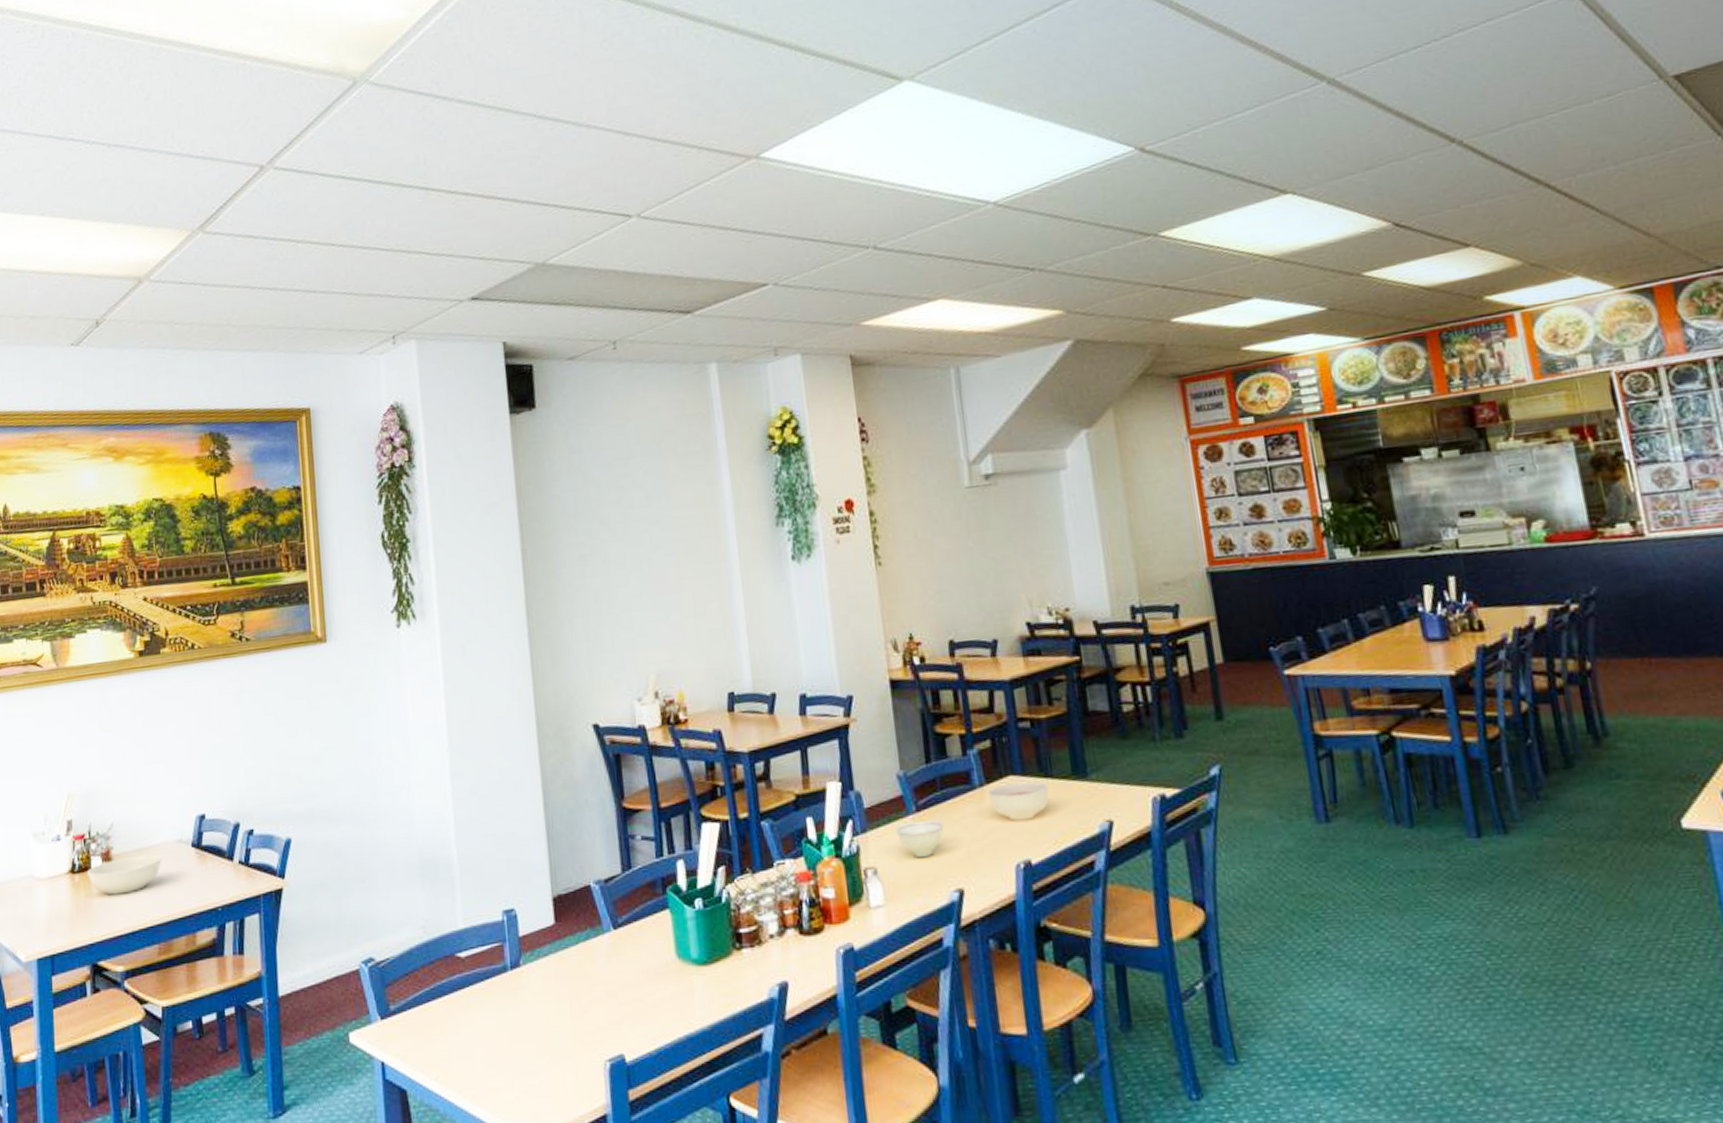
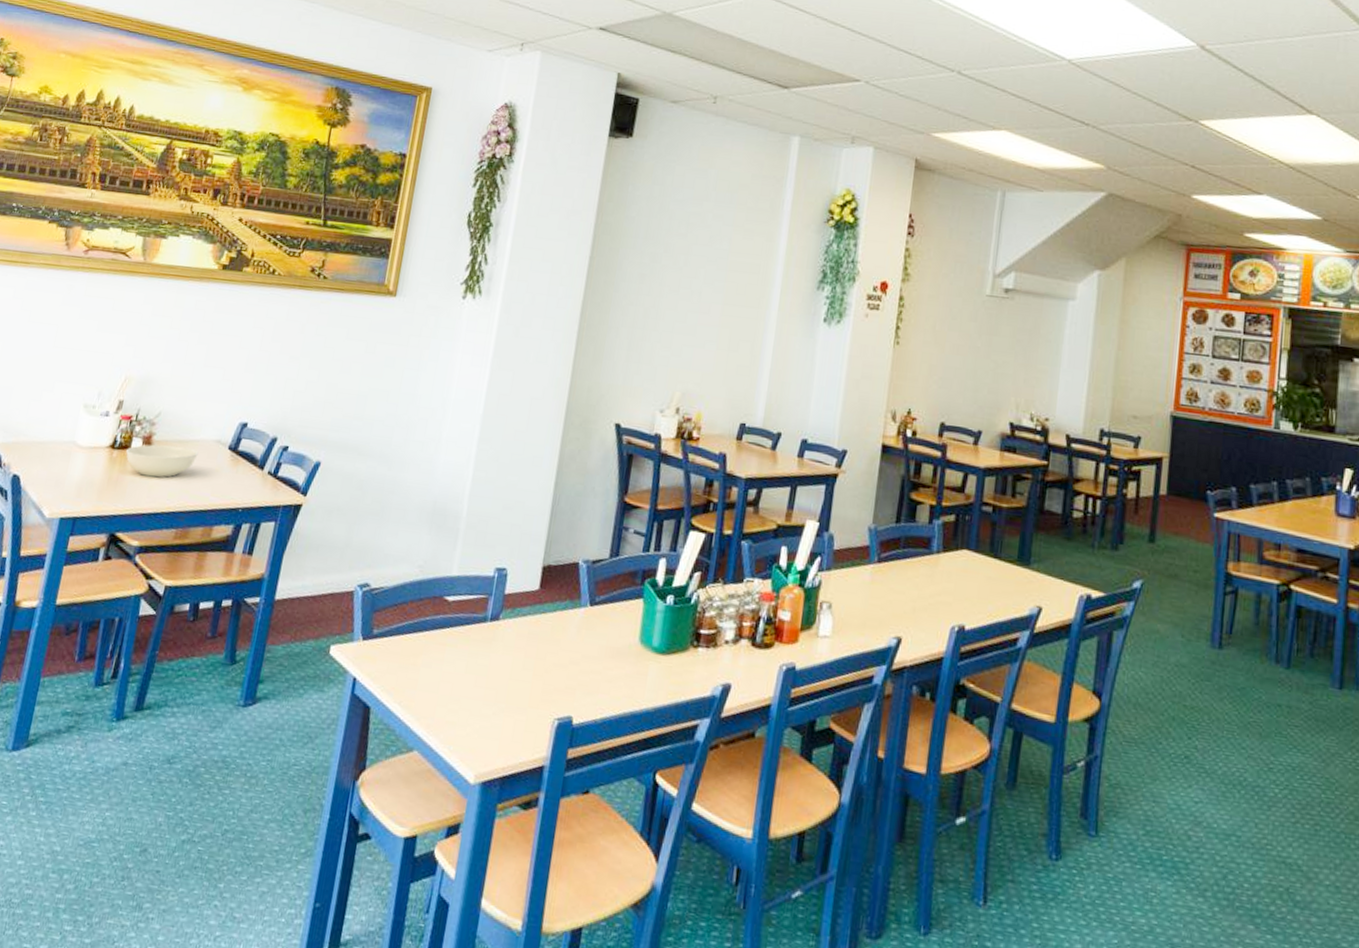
bowl: present [895,819,944,859] -> none [855,570,898,604]
bowl: present [987,781,1049,821] -> none [942,555,995,591]

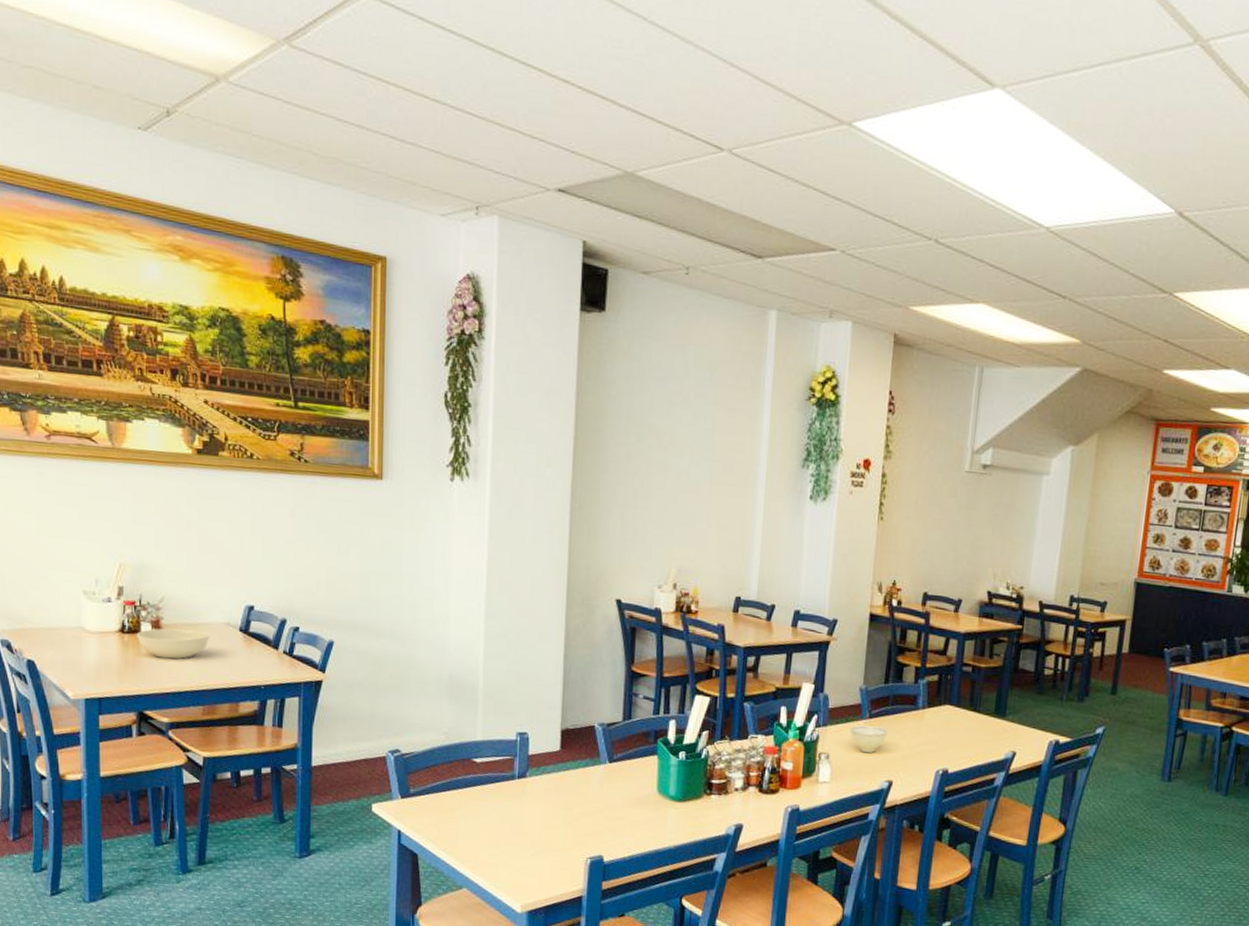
bowl: none [855,570,898,604] -> present [849,724,888,754]

